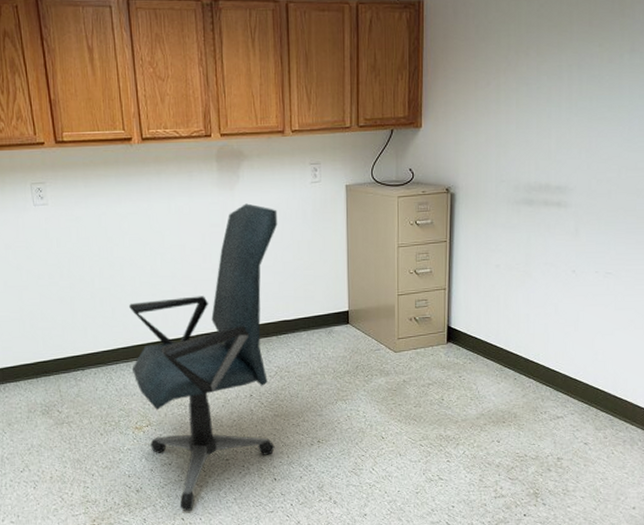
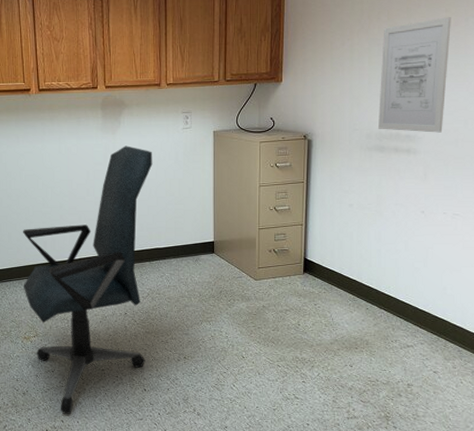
wall art: none [527,53,605,184] -> present [378,17,451,133]

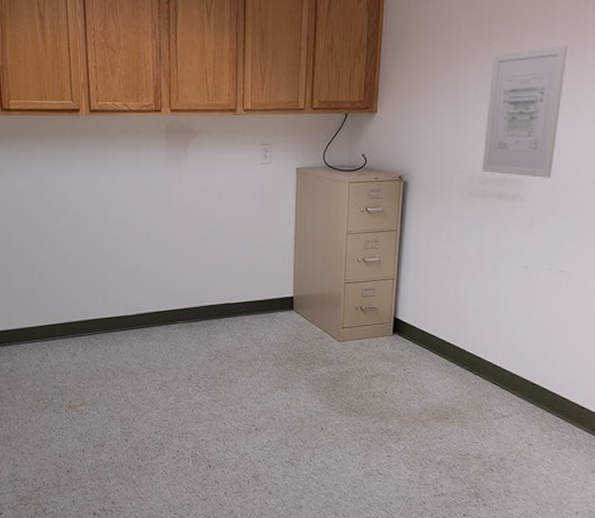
office chair: present [23,146,153,414] -> none [68,182,225,494]

